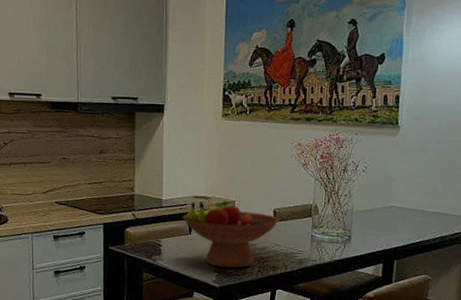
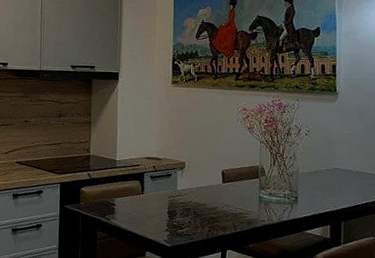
fruit bowl: present [182,200,279,268] -> none [135,161,228,228]

